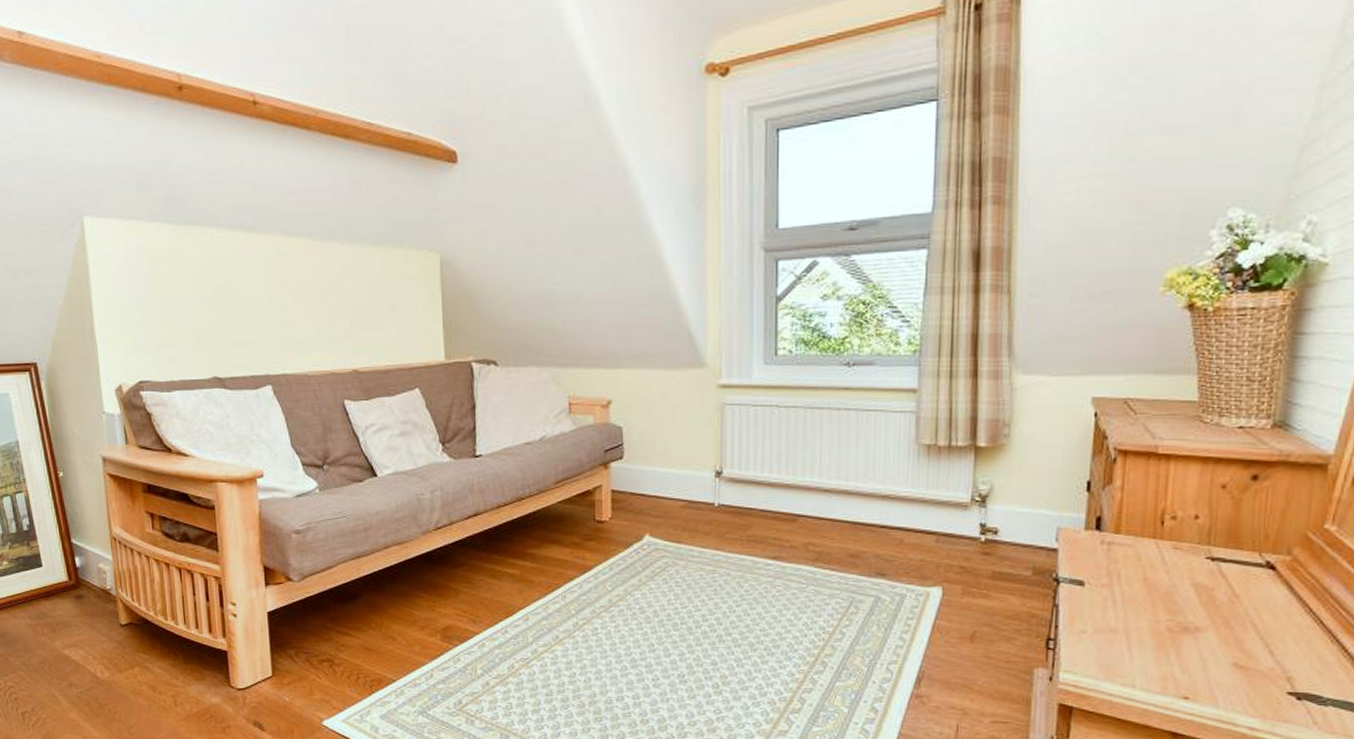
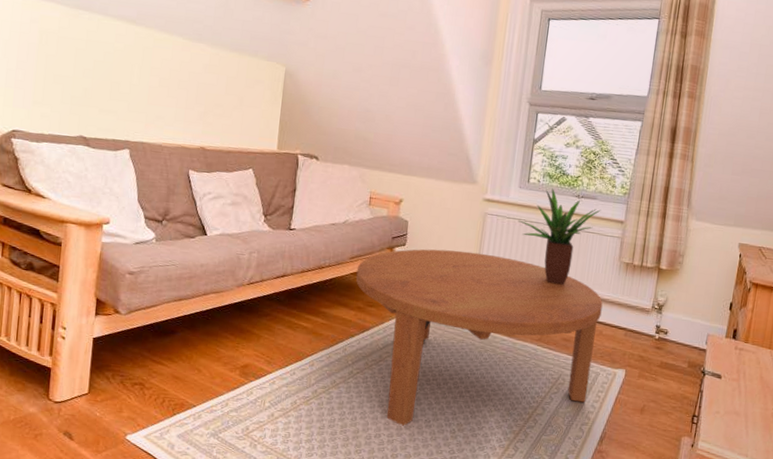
coffee table: none [565,456,900,684] -> present [356,249,603,426]
potted plant: none [768,358,883,485] -> present [518,188,601,285]

